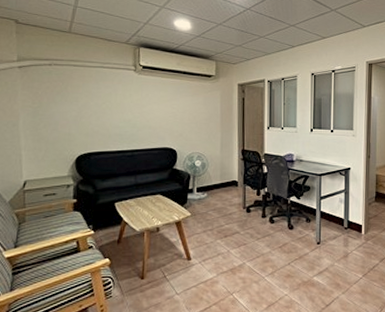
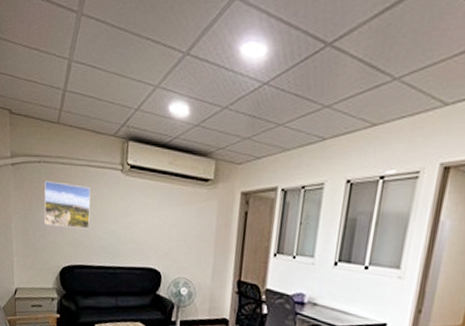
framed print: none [56,80,106,120] -> present [44,180,91,229]

